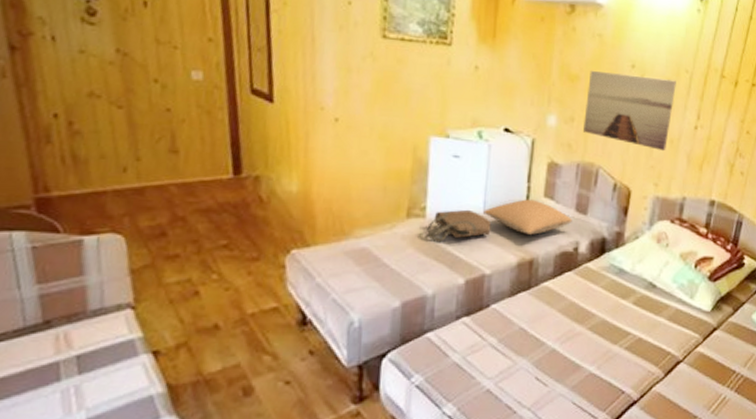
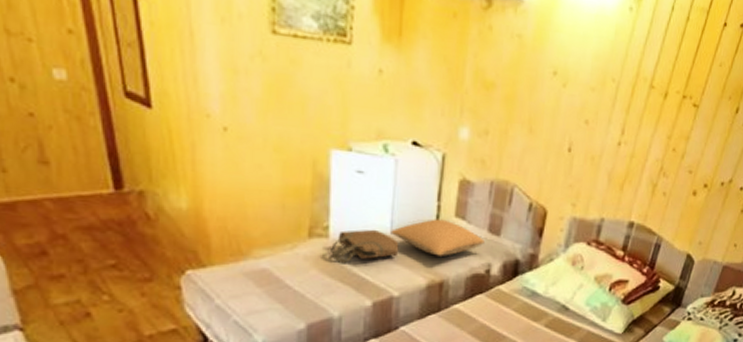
wall art: present [582,70,676,151] -> none [497,76,601,169]

